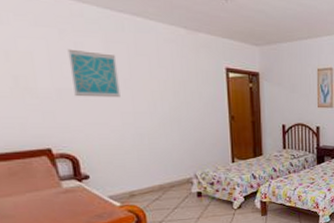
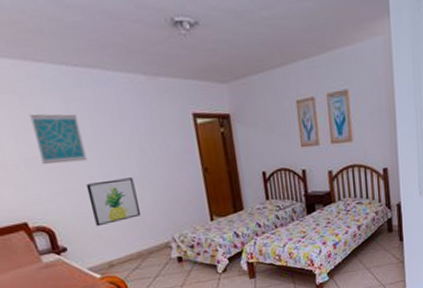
wall art: none [116,117,166,159] -> present [86,177,140,227]

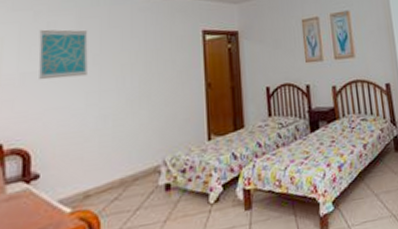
wall art: present [86,177,140,227] -> none [79,93,132,149]

